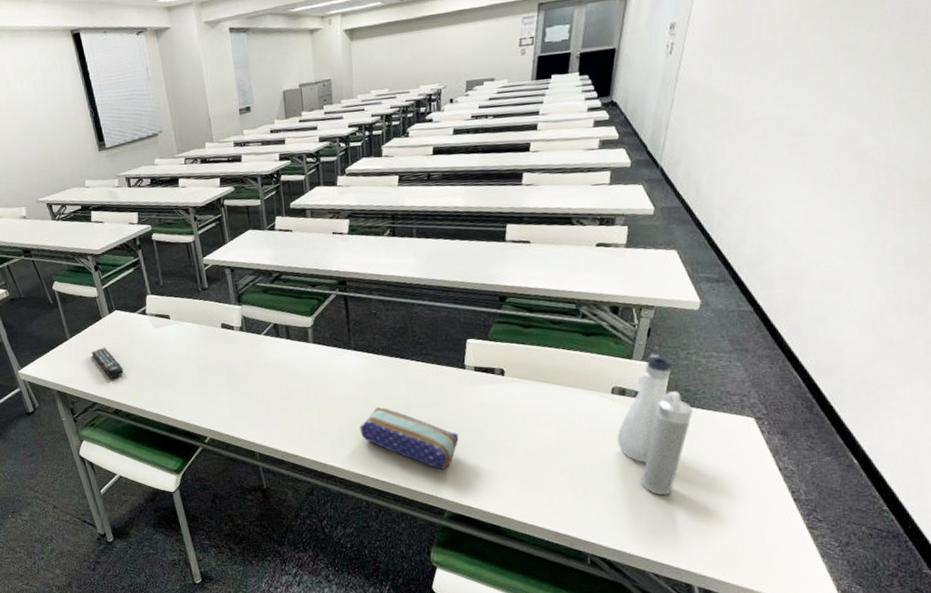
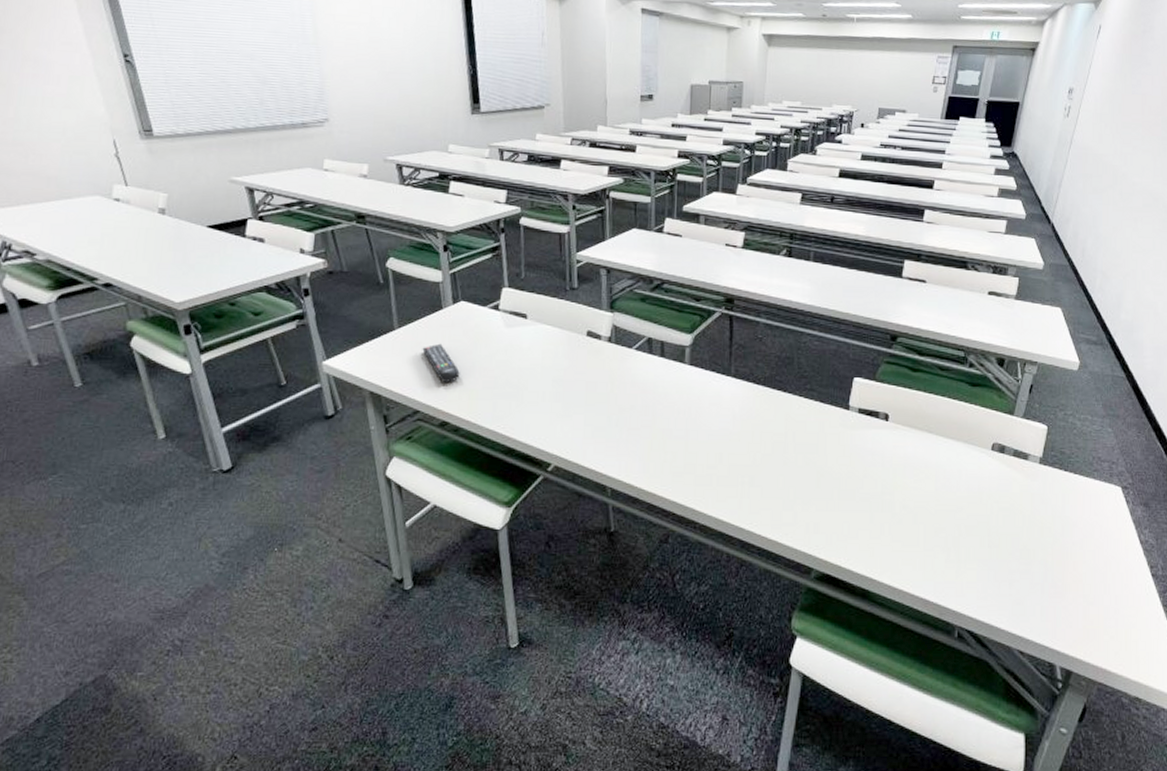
pencil case: present [359,407,459,470] -> none [729,445,835,521]
water bottle: present [616,354,693,496] -> none [992,412,1066,564]

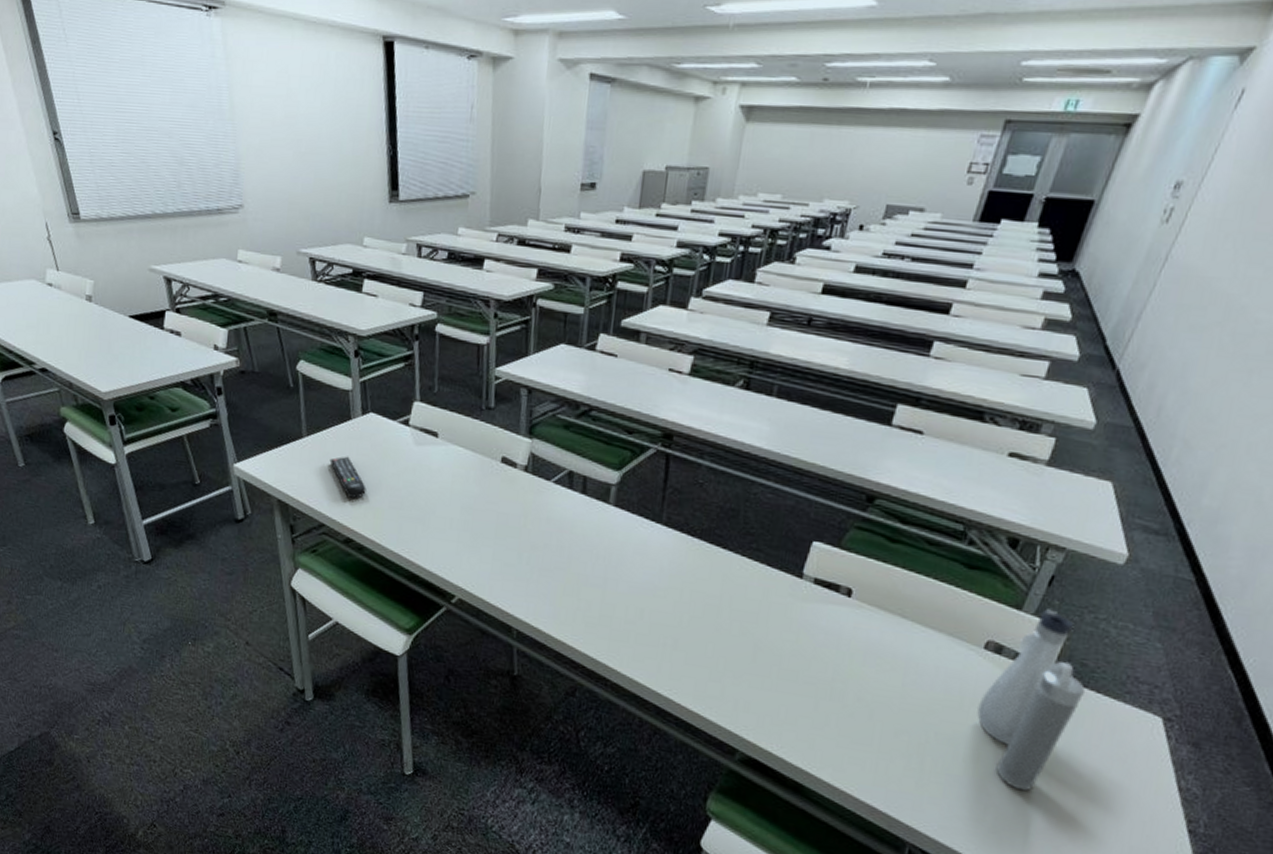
water bottle: none [992,412,1066,564] -> present [976,609,1085,791]

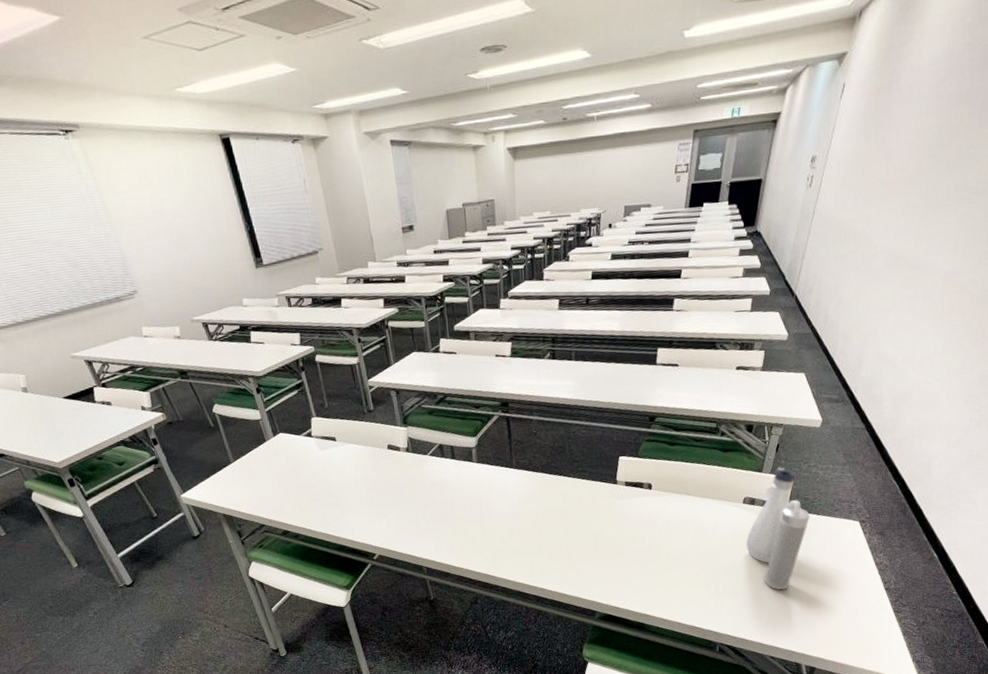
remote control: present [329,456,366,498] -> none [256,470,291,500]

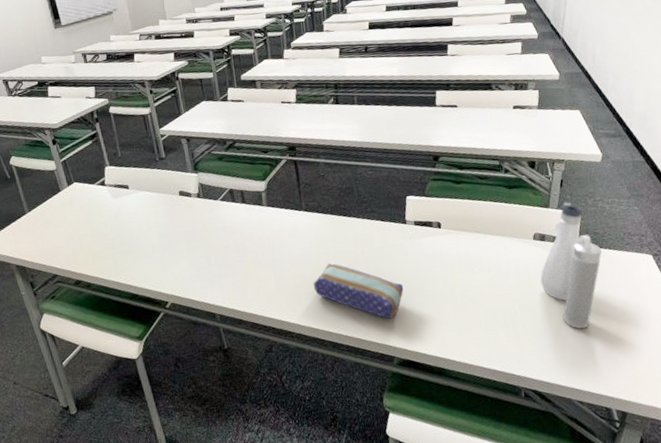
pencil case: none [520,521,610,576] -> present [313,263,404,319]

